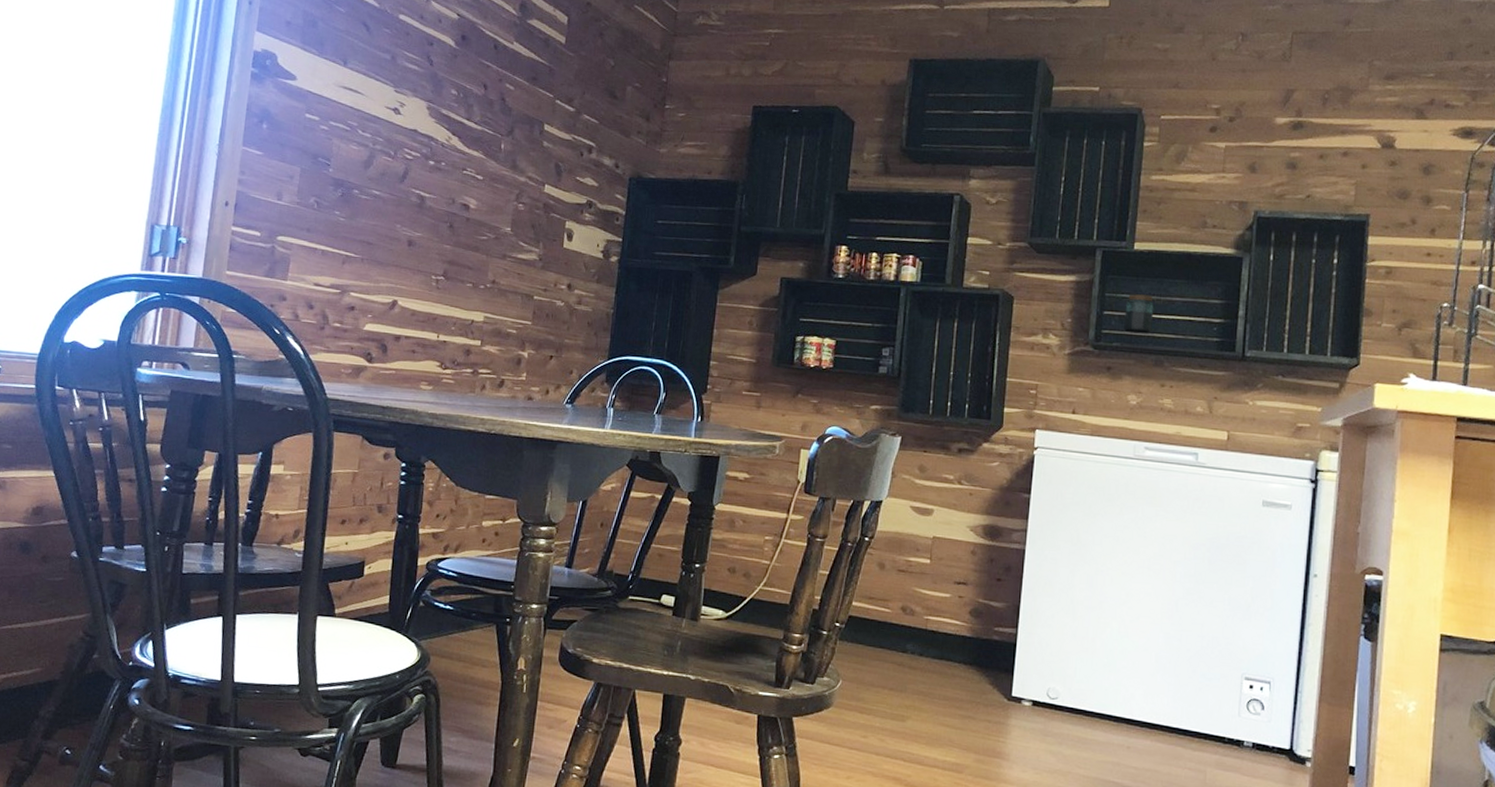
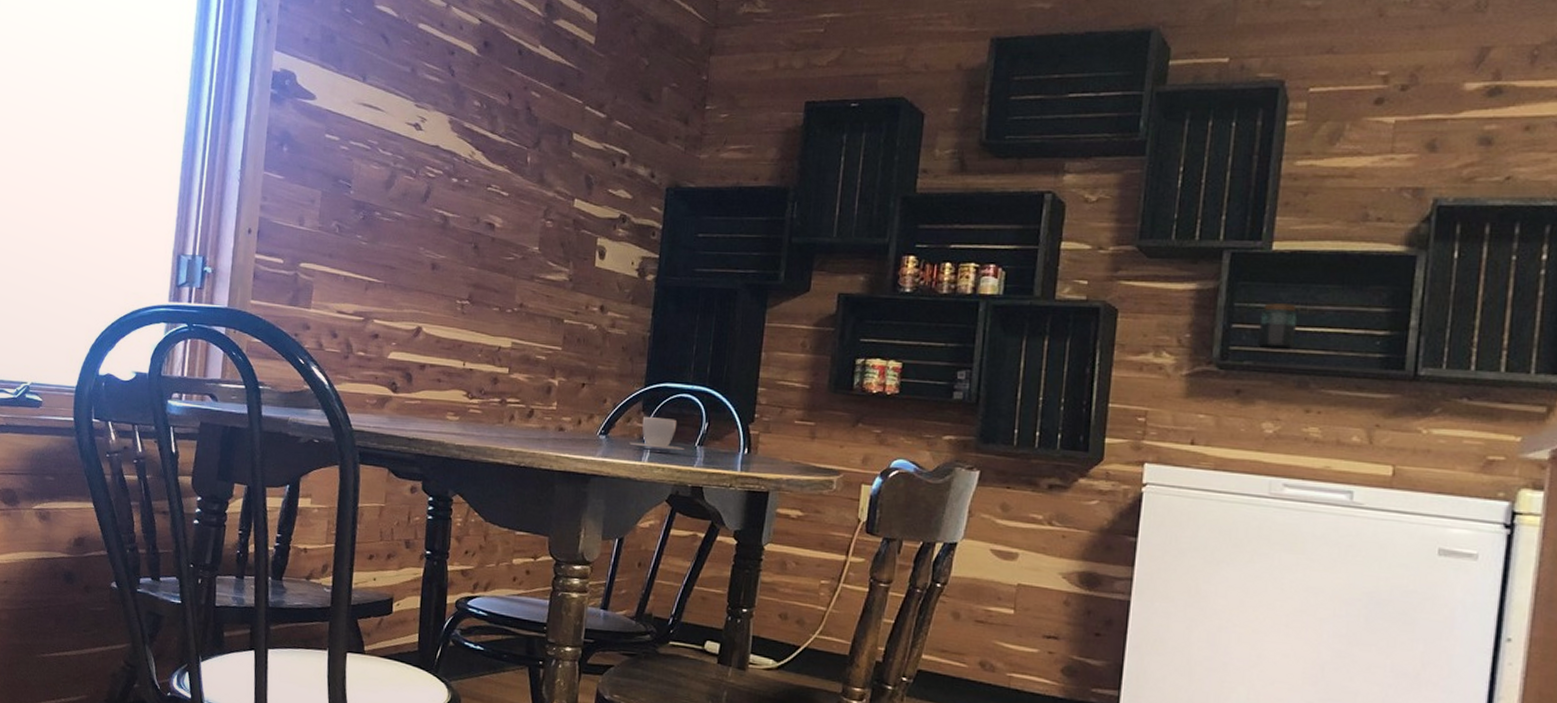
teacup: none [593,386,645,421] -> present [629,416,686,453]

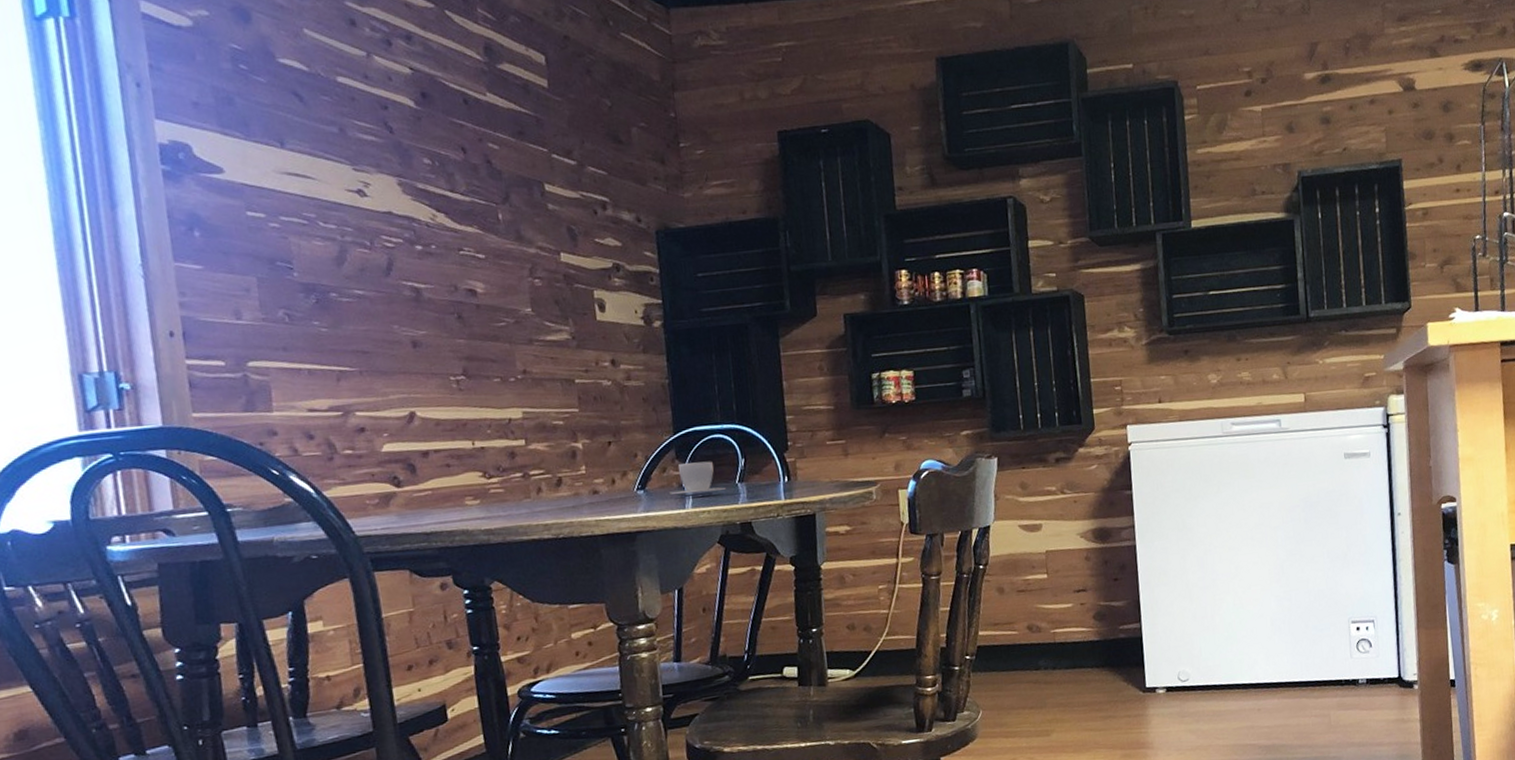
peanut butter: present [1258,303,1298,351] -> none [1191,272,1221,313]

